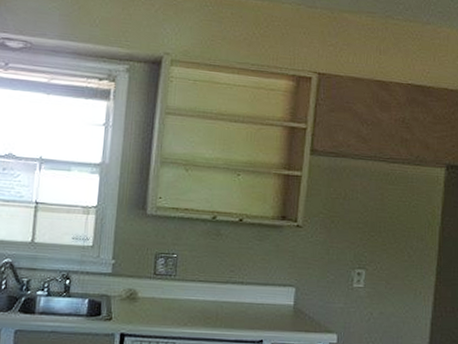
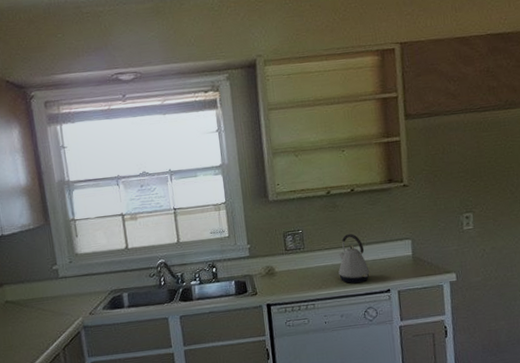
kettle: none [209,269,244,327] -> present [338,234,370,284]

